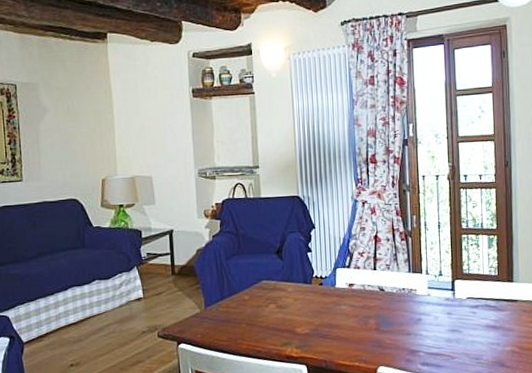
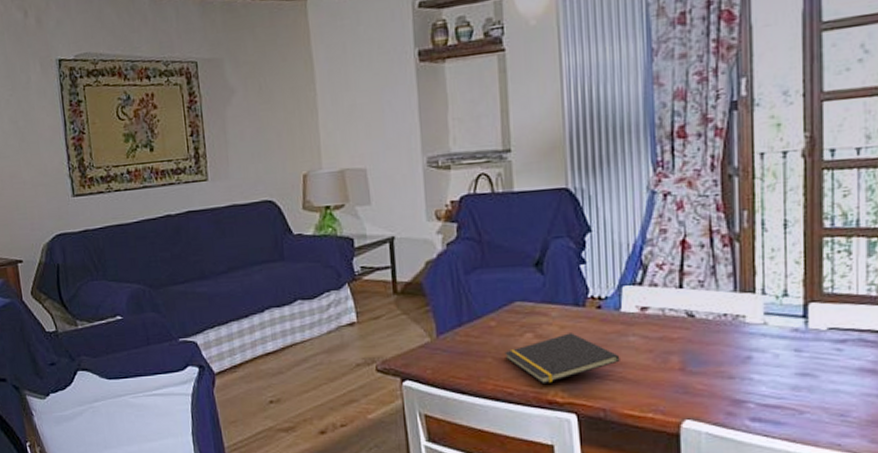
notepad: none [255,303,336,344] -> present [505,333,620,385]

